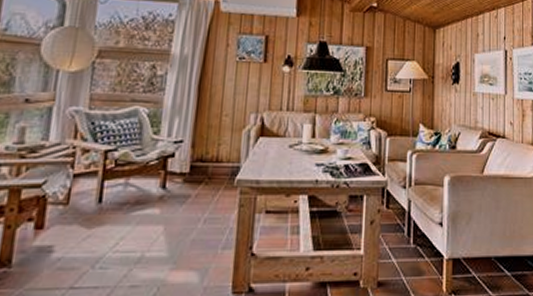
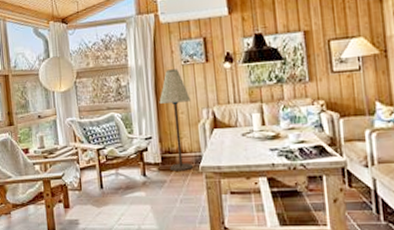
floor lamp: none [199,64,239,184] -> present [159,69,193,172]

